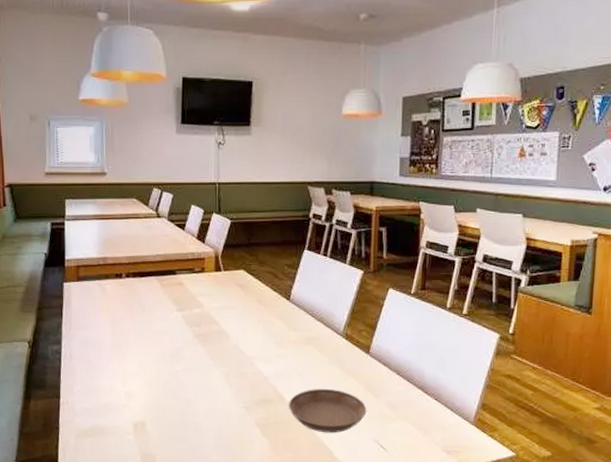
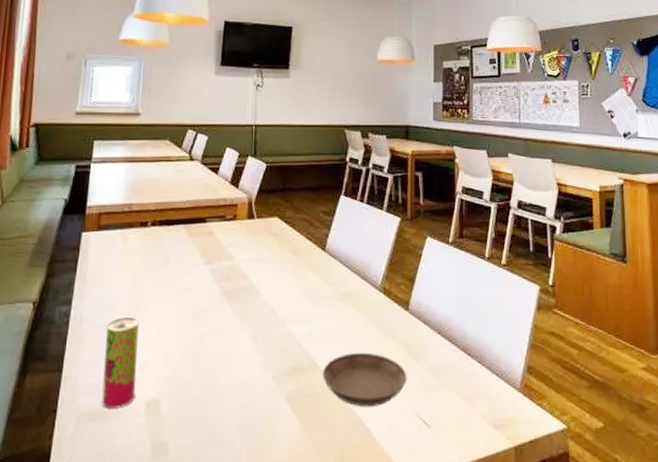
beverage can: none [93,354,124,428] -> present [101,316,139,408]

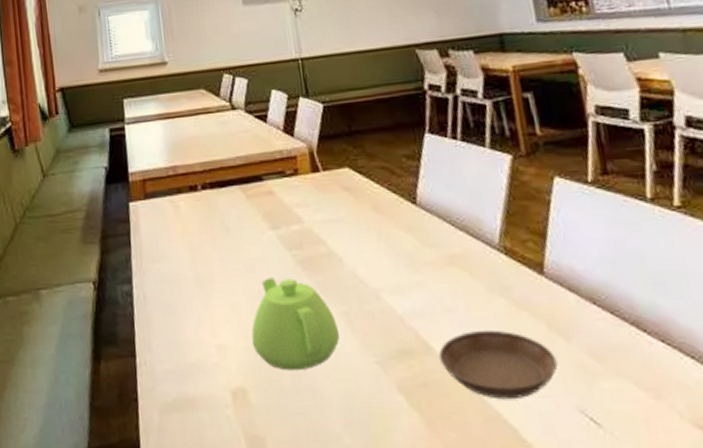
beverage can: present [101,316,139,408] -> none [172,294,219,398]
teapot: none [172,305,248,385] -> present [251,277,340,371]

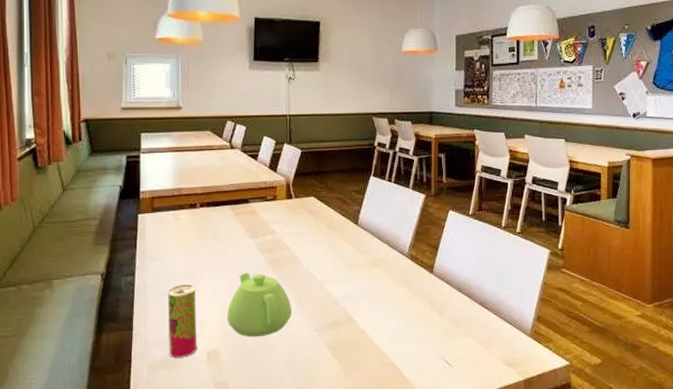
beverage can: none [172,294,219,398] -> present [167,284,197,358]
saucer: present [439,330,558,400] -> none [359,308,432,352]

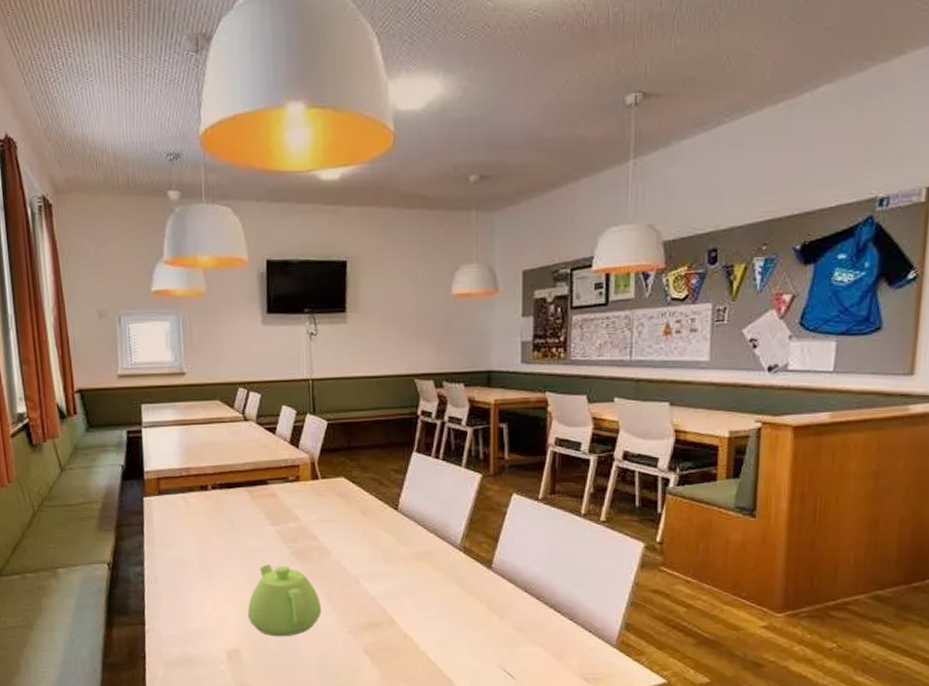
beverage can: present [167,284,197,358] -> none [180,576,216,656]

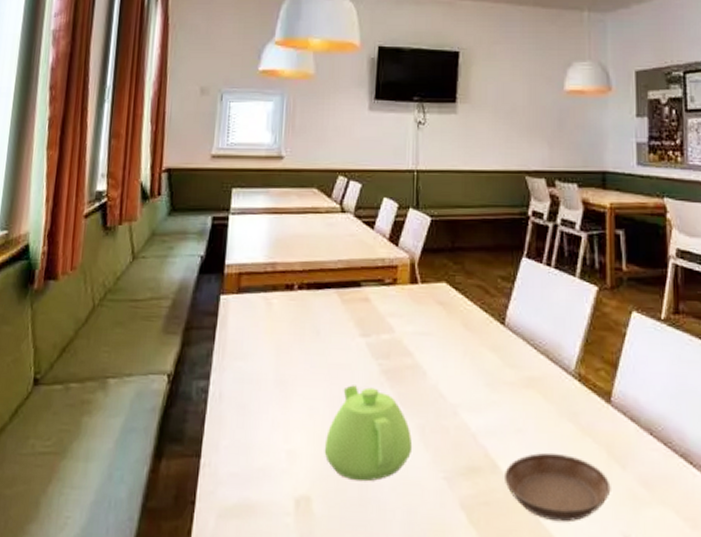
saucer: none [401,609,490,660] -> present [505,452,611,523]

